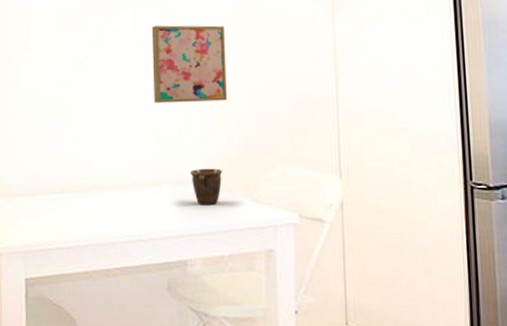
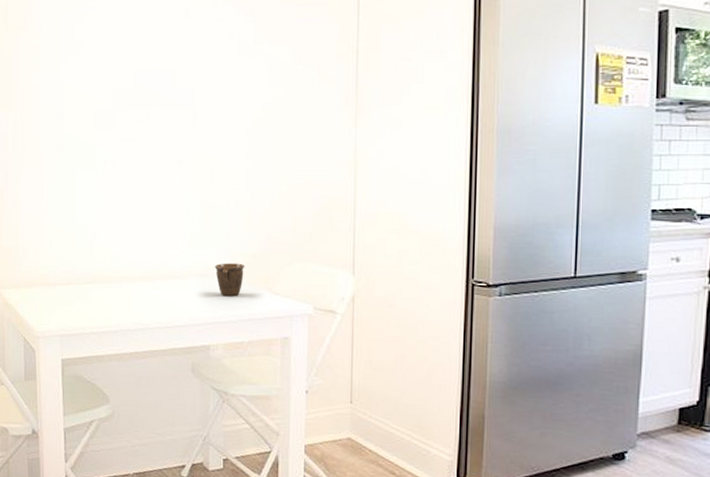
wall art: present [151,25,228,103] -> none [181,126,252,202]

